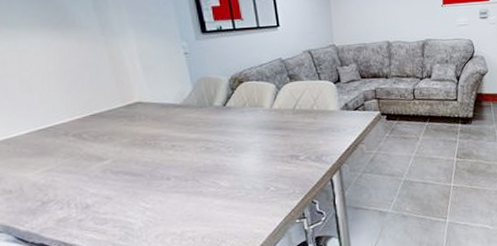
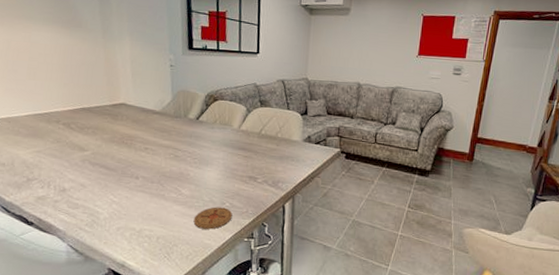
coaster: none [238,192,280,219] -> present [193,207,233,230]

